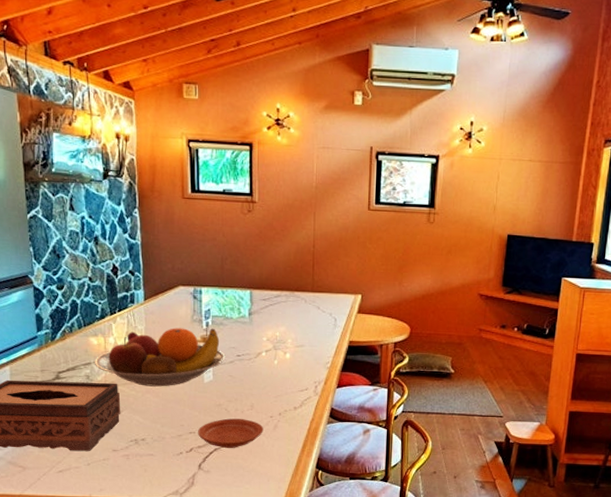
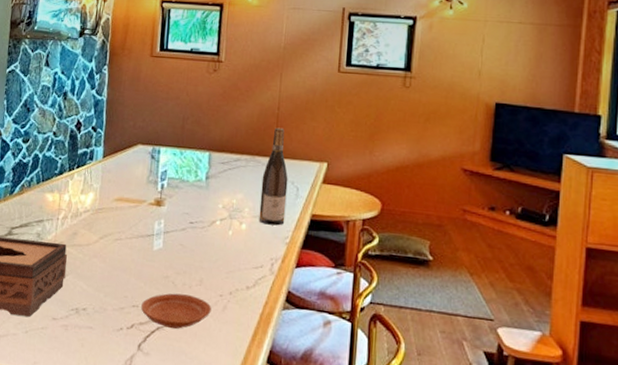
fruit bowl: present [95,328,225,387] -> none [47,188,178,252]
wine bottle: none [301,264,326,353] -> present [258,127,288,226]

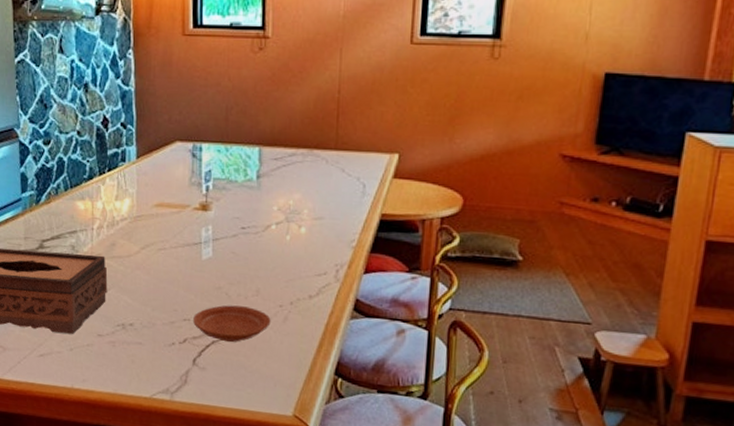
wine bottle: present [258,127,288,226] -> none [320,114,353,228]

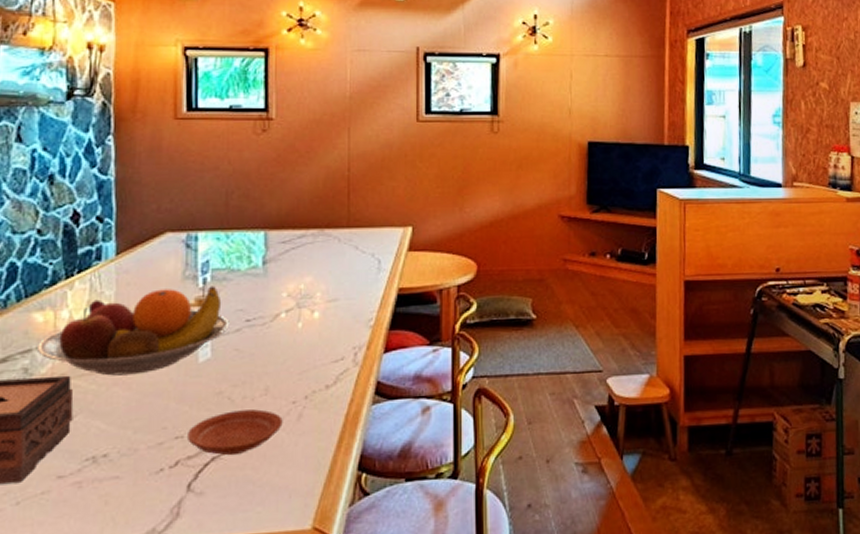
fruit bowl: none [81,192,228,263] -> present [38,286,230,376]

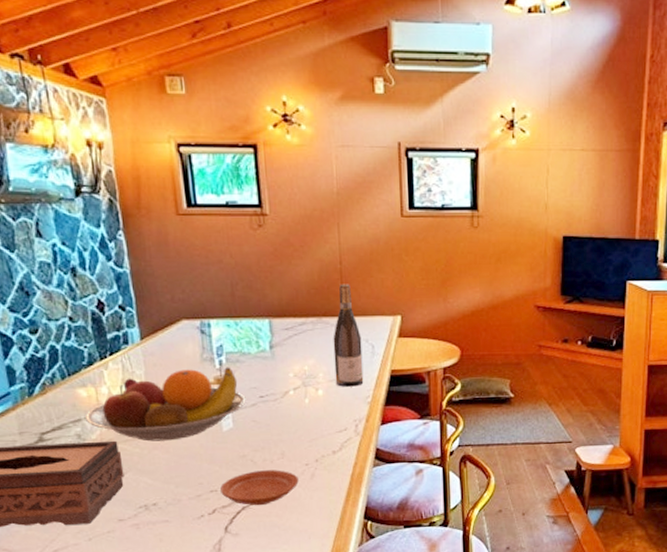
wine bottle: none [334,192,367,308] -> present [333,284,364,387]

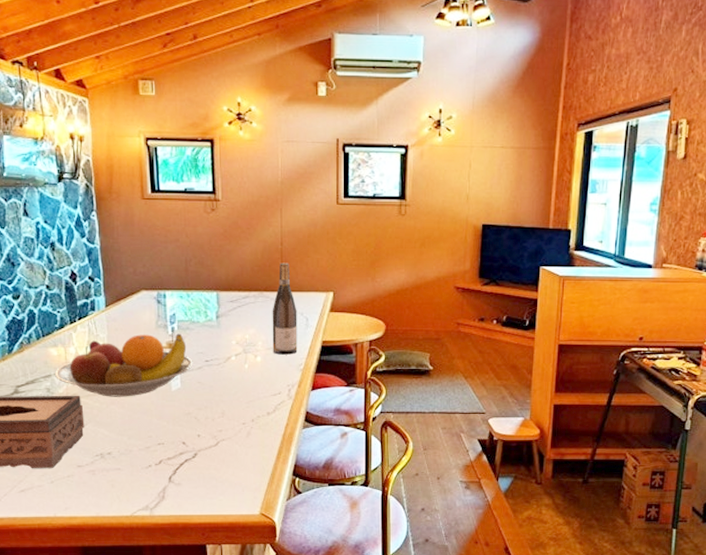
plate: present [220,470,299,506] -> none [167,427,236,459]

